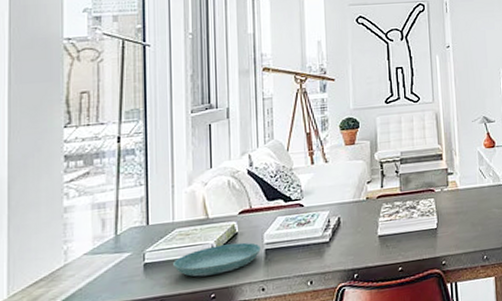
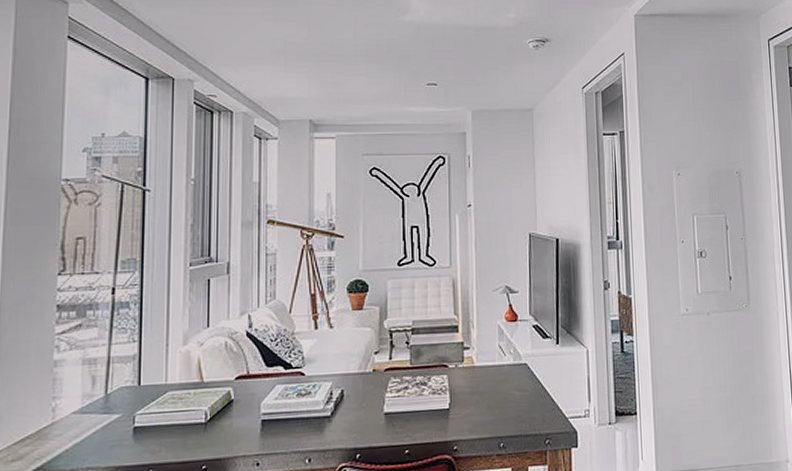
saucer: present [173,242,261,277] -> none [164,411,257,446]

